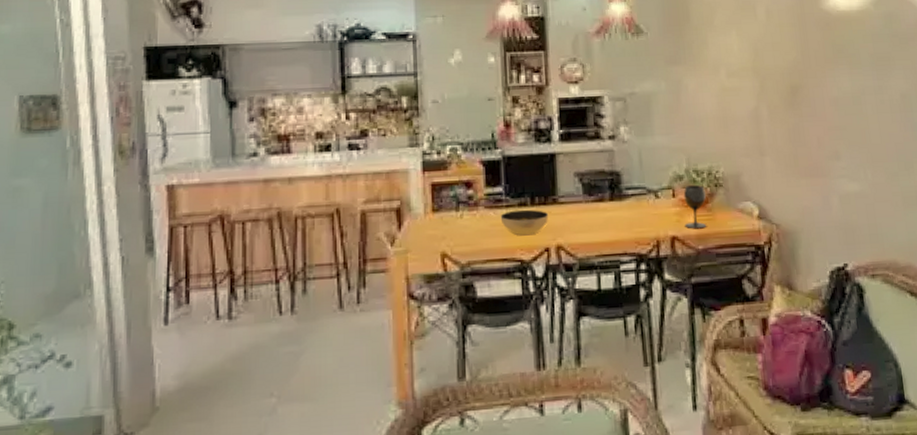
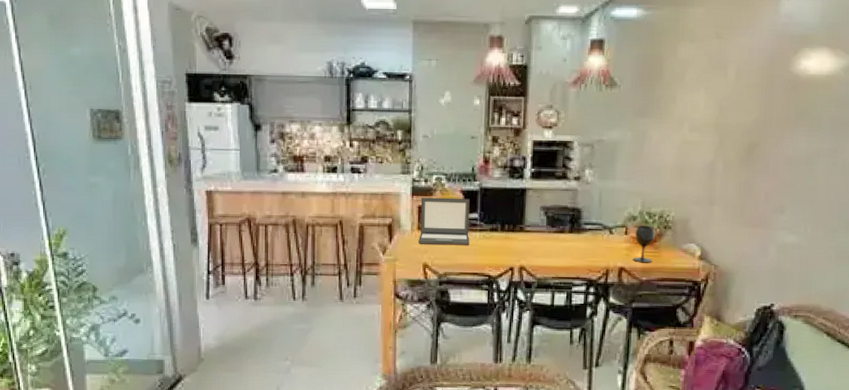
laptop: none [434,170,495,229] -> present [419,197,470,245]
soup bowl: present [500,209,549,236] -> none [474,234,516,256]

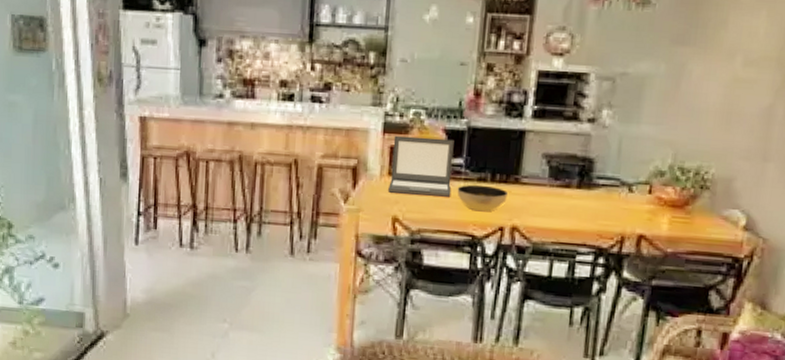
soup bowl: none [474,234,516,256] -> present [457,184,509,212]
wine glass: present [633,225,655,263] -> none [656,182,688,231]

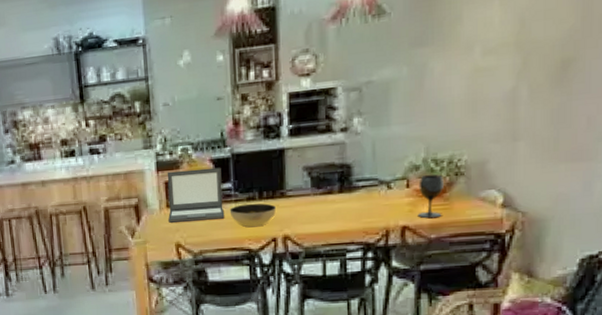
wine glass: none [656,182,688,231] -> present [417,174,443,219]

